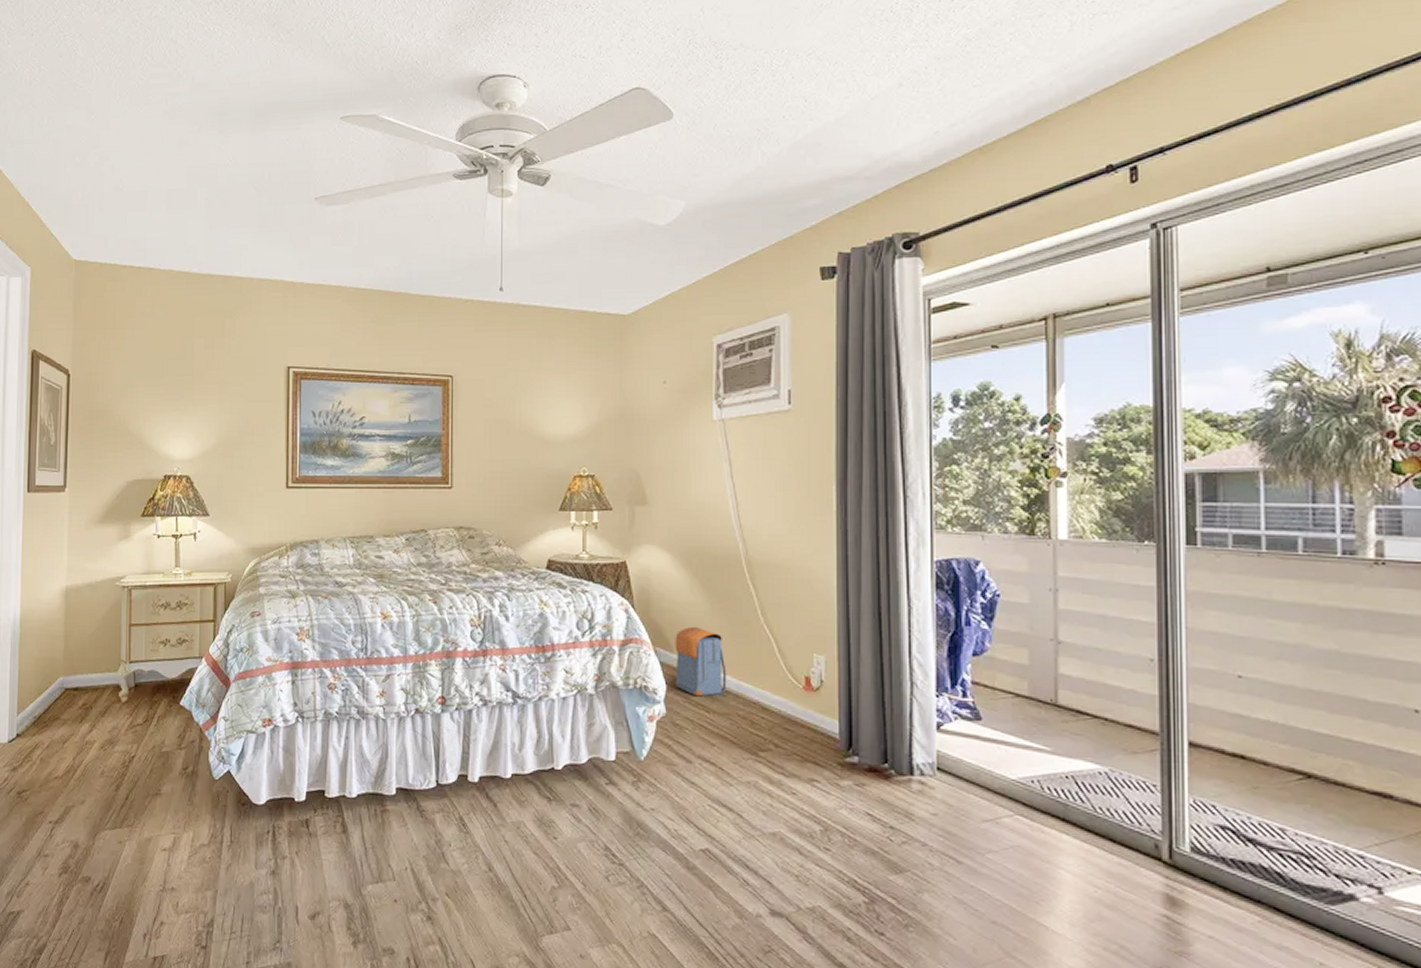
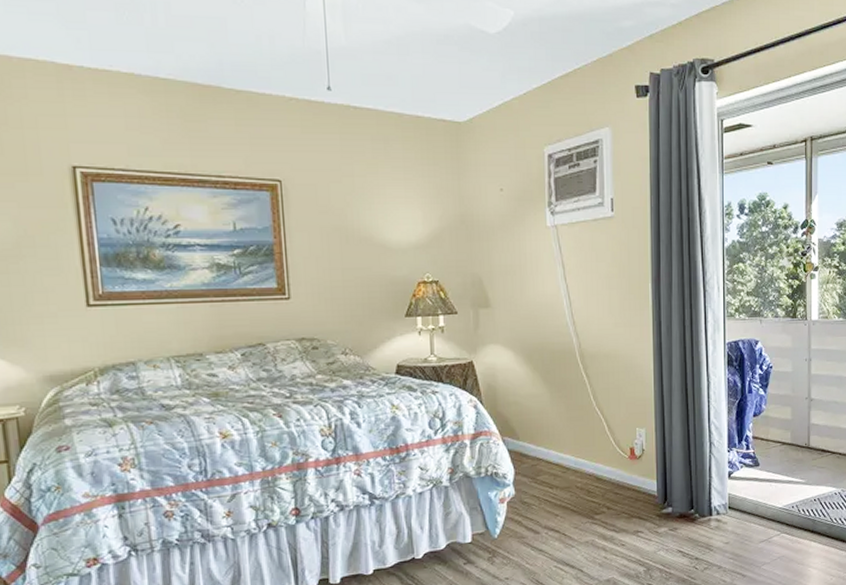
backpack: present [675,626,727,697] -> none [520,414,567,476]

